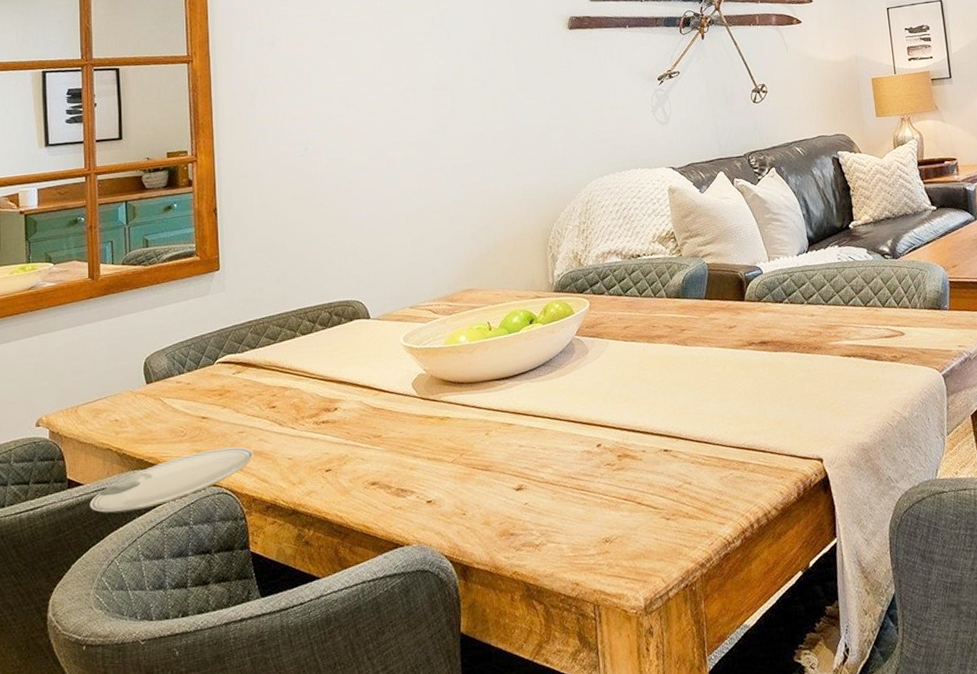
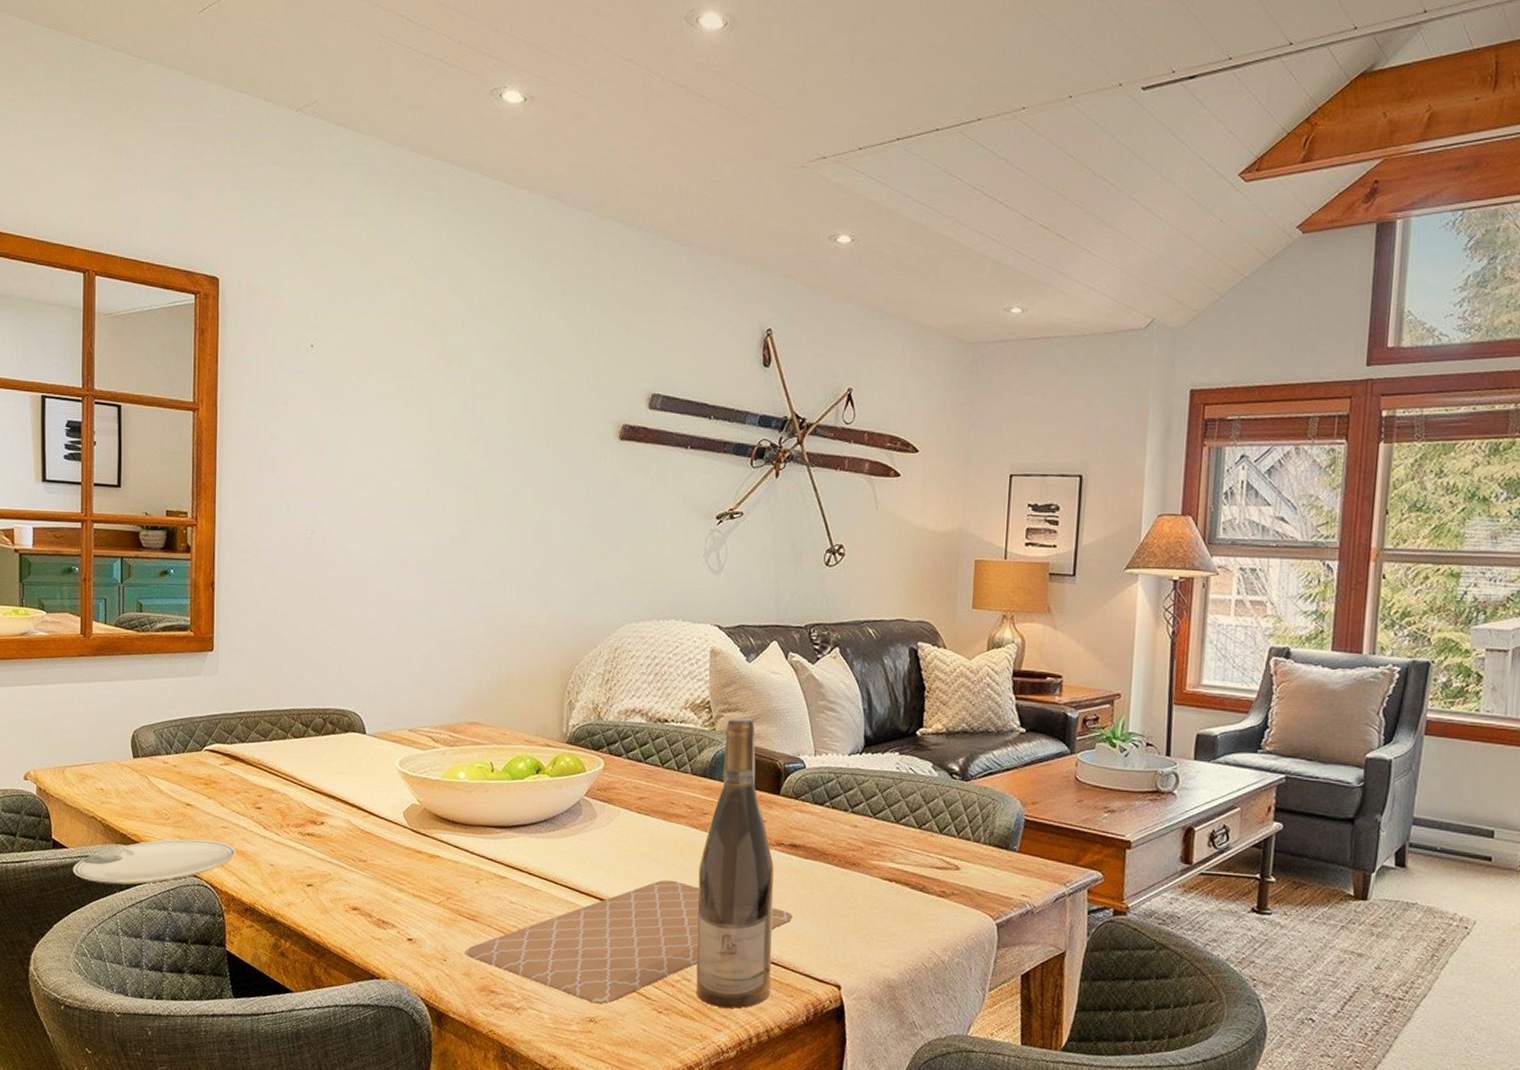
placemat: none [482,395,772,524] -> present [464,879,792,1004]
wine bottle: none [684,240,763,502] -> present [696,717,774,1009]

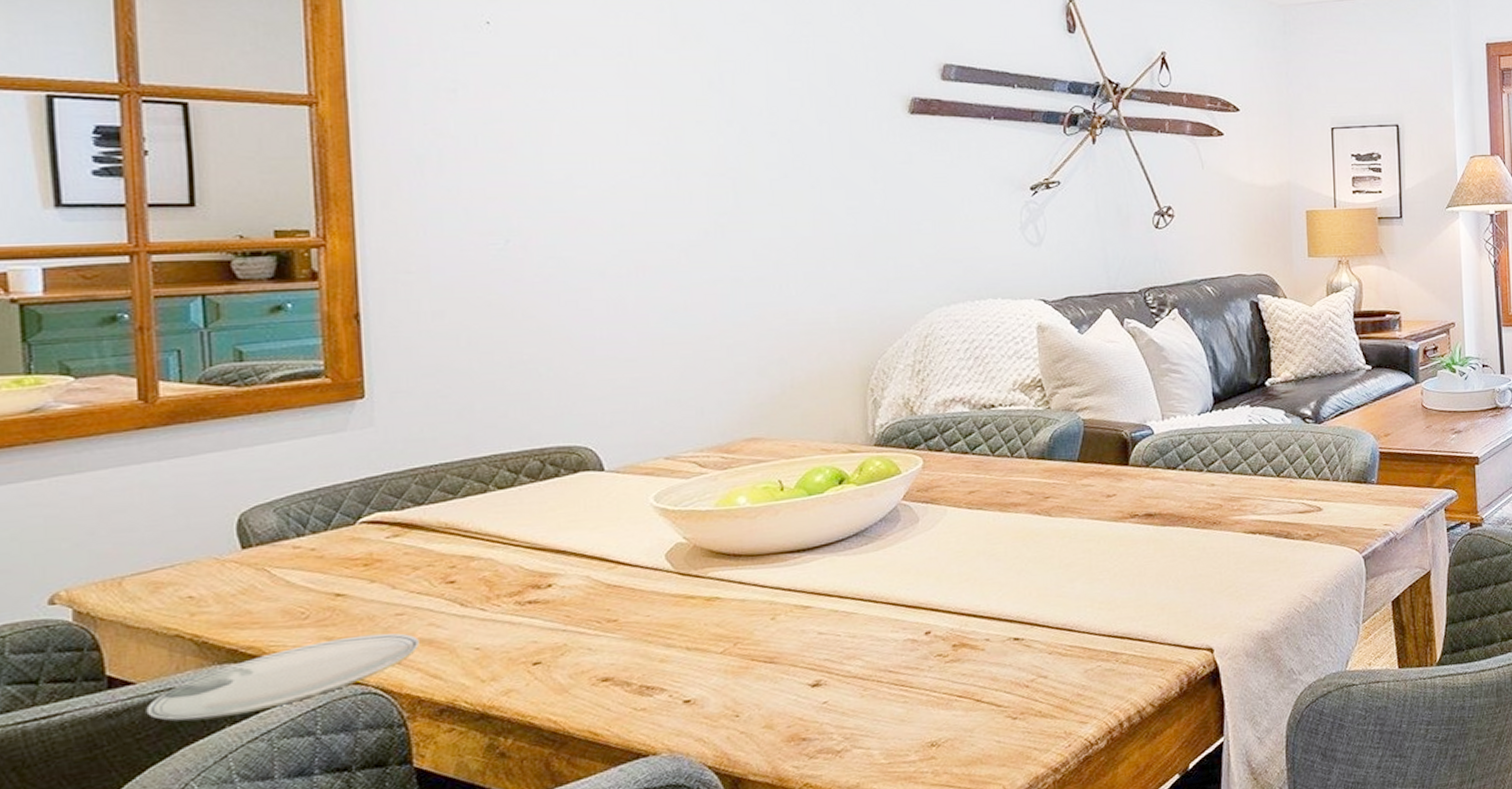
placemat: present [464,879,792,1004] -> none [763,574,1155,725]
wine bottle: present [696,717,774,1009] -> none [1045,391,1138,699]

